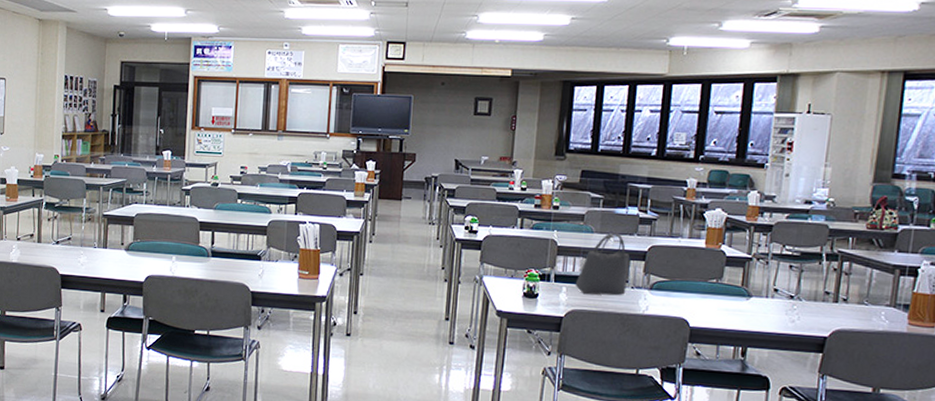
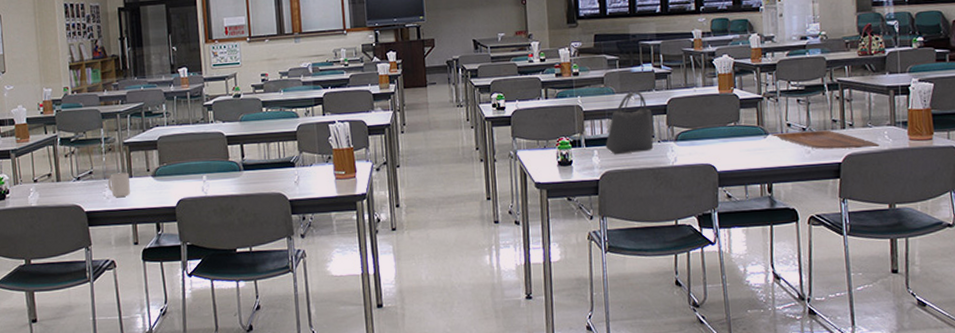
cup: none [84,242,105,266] -> present [108,172,131,198]
tray: none [755,297,874,327] -> present [771,130,880,149]

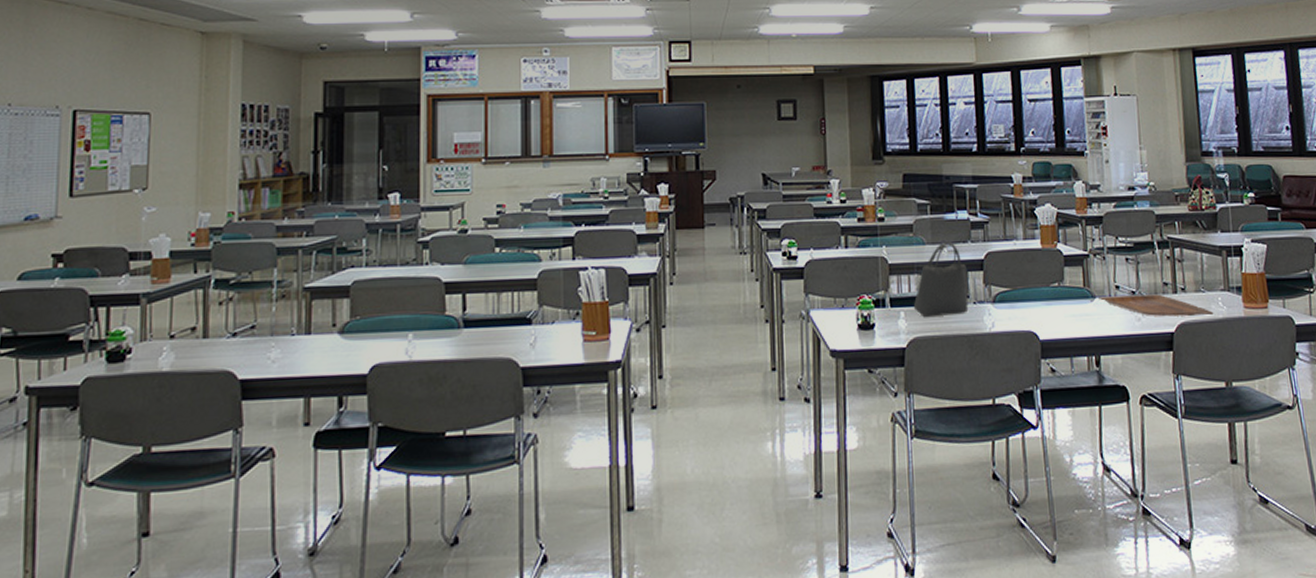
cup: present [108,172,131,198] -> none [276,327,308,362]

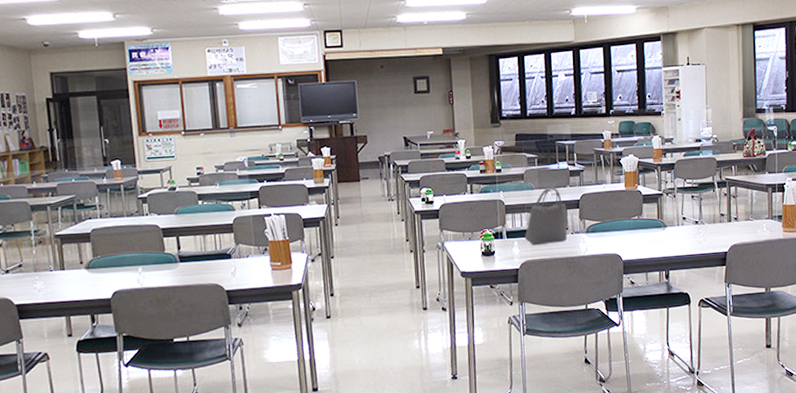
tray: present [1098,294,1214,317] -> none [669,223,759,240]

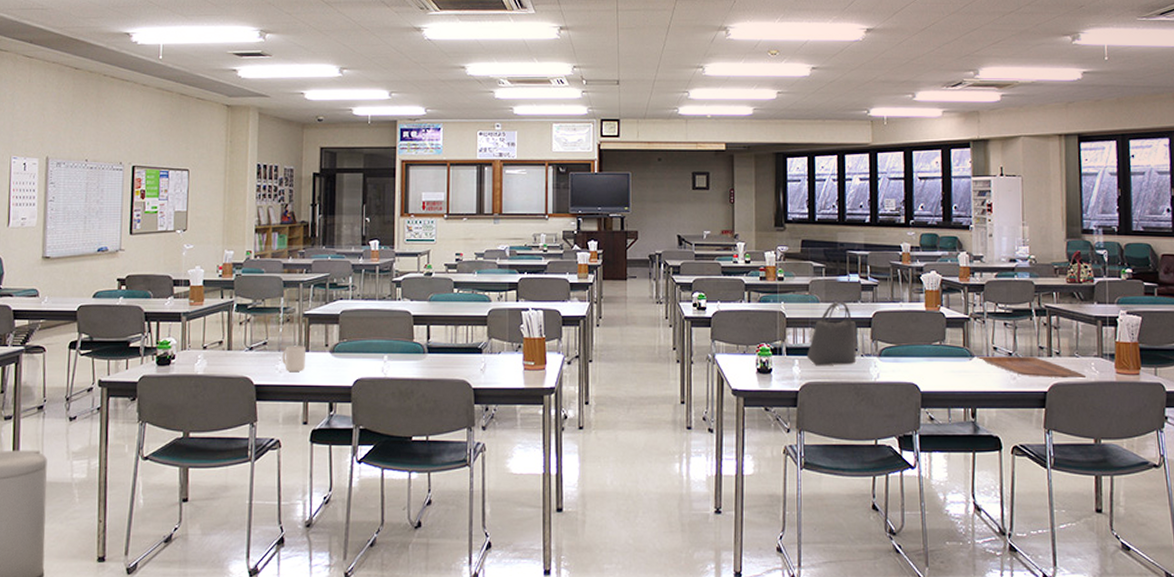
cup: none [39,265,64,291] -> present [282,346,306,373]
tray: none [669,223,759,240] -> present [977,356,1087,379]

